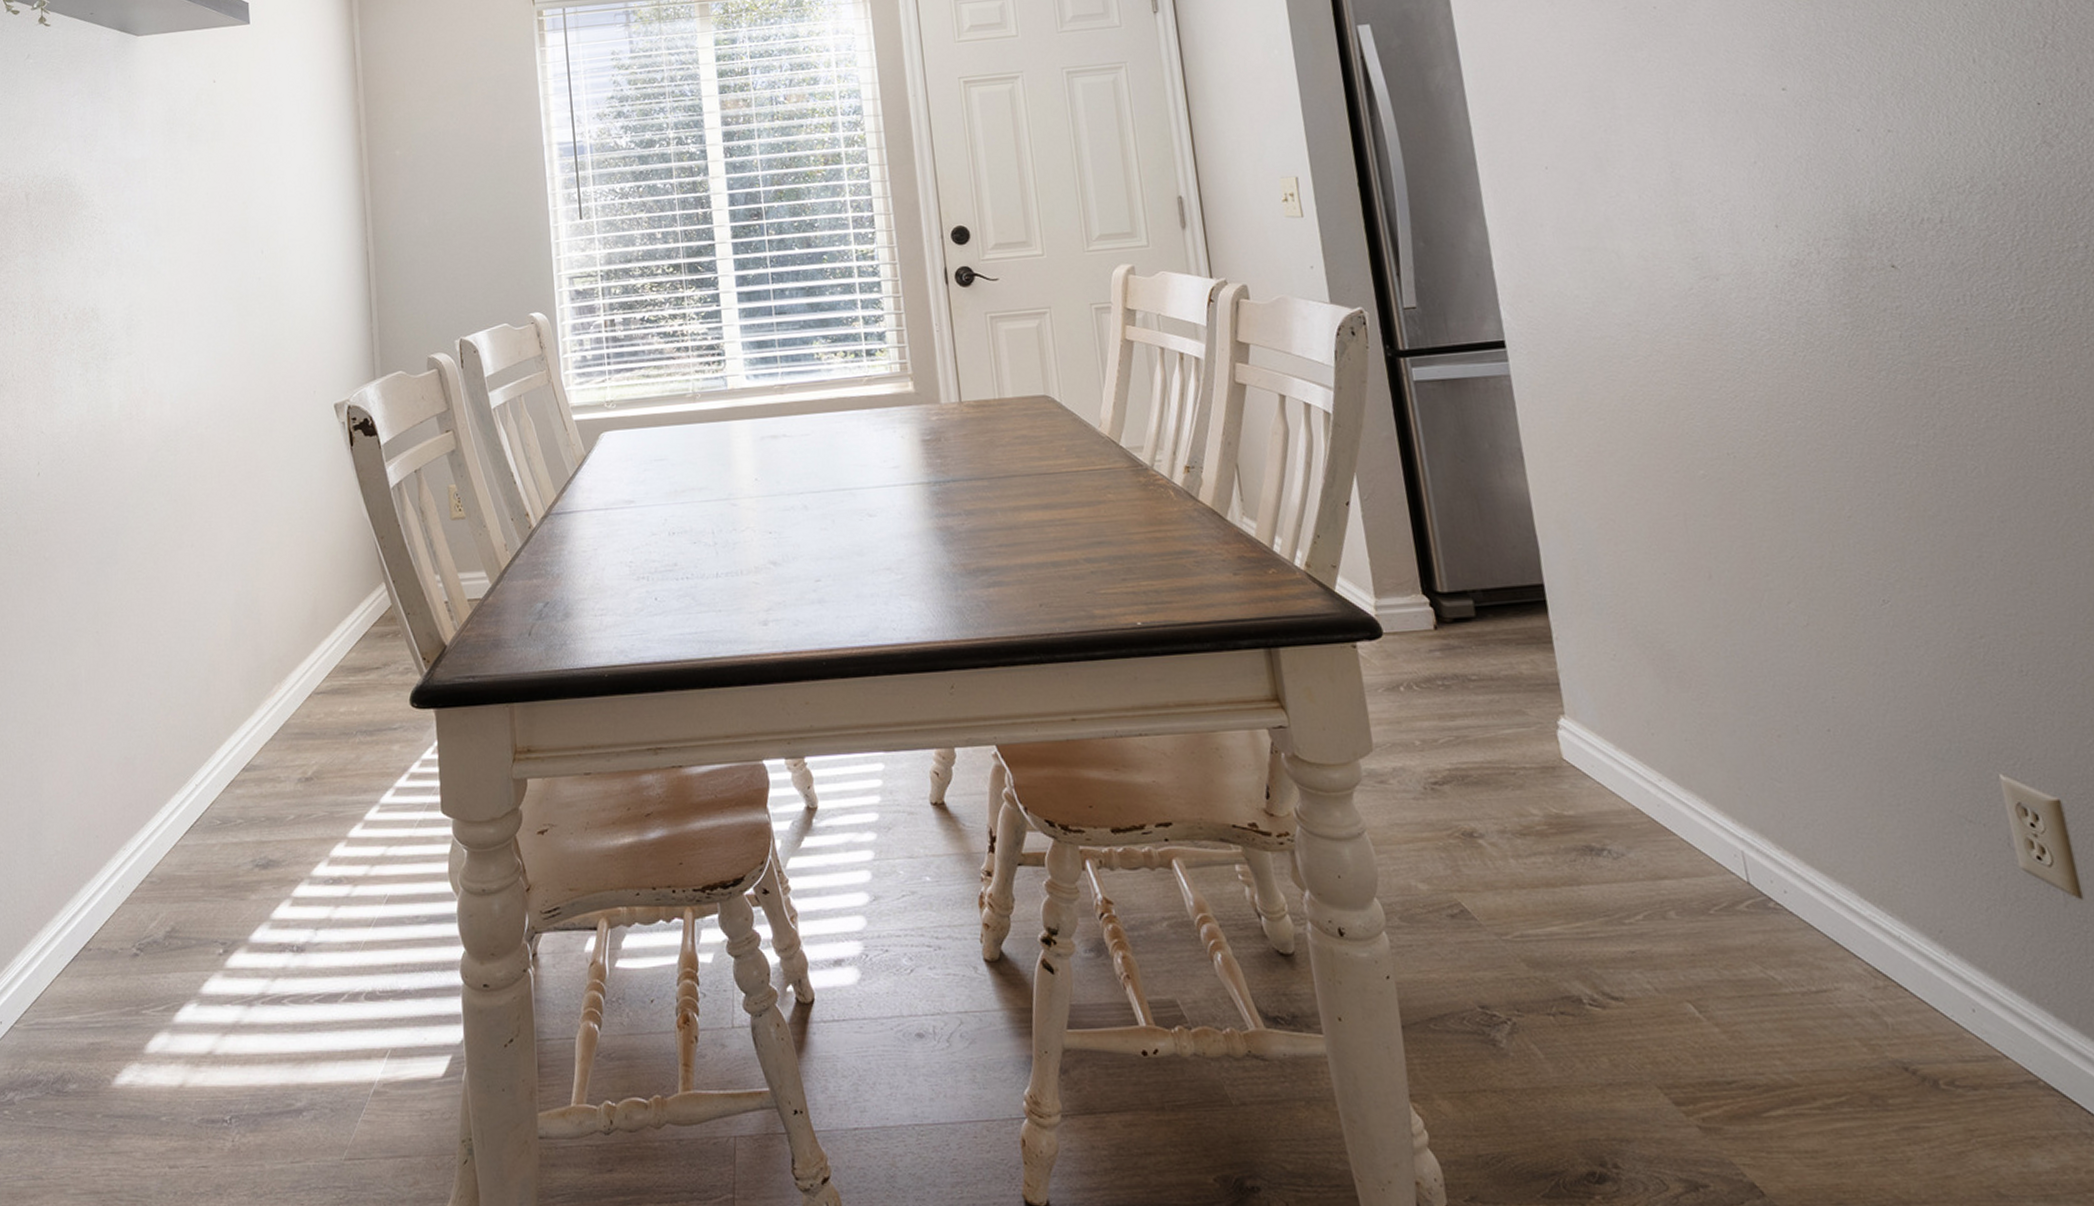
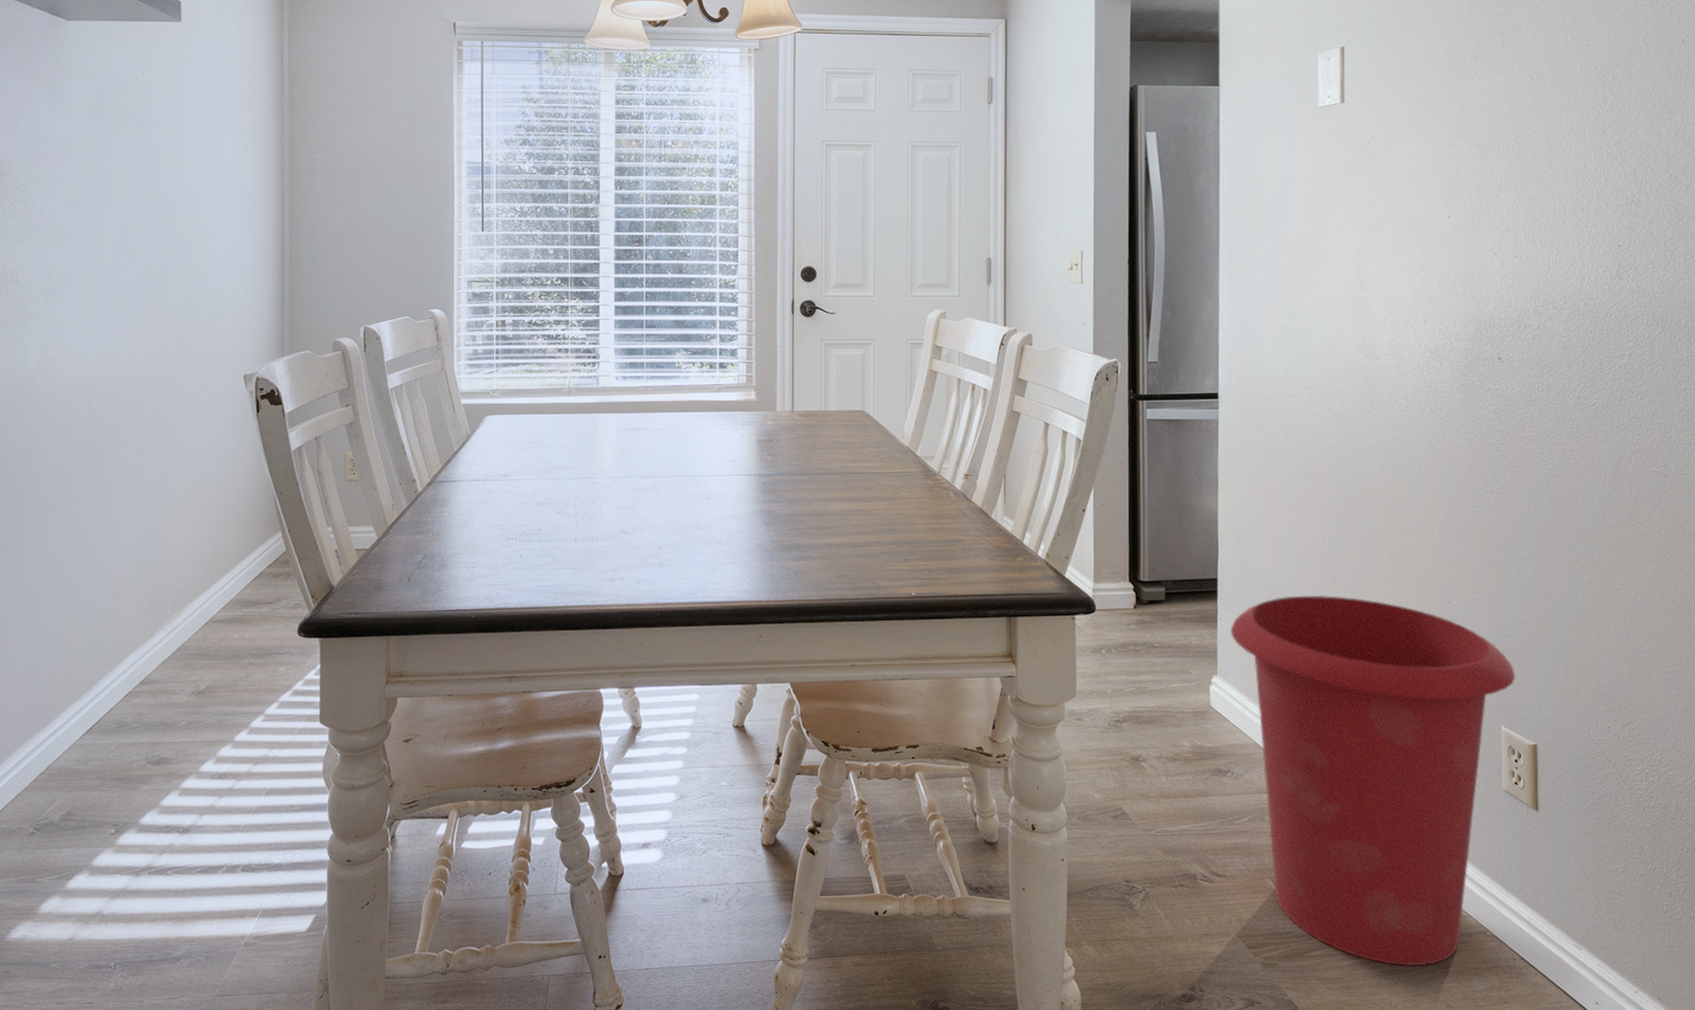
waste bin: none [1572,599,2008,1134] -> present [1230,595,1516,967]

